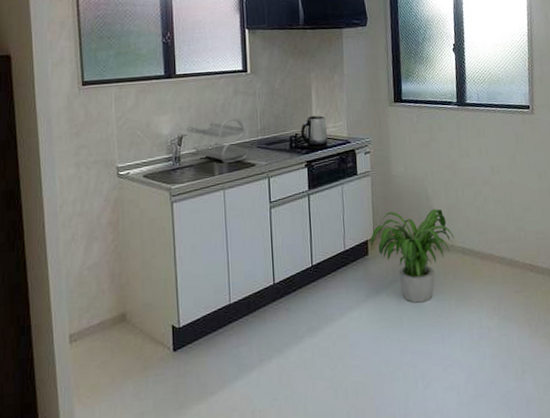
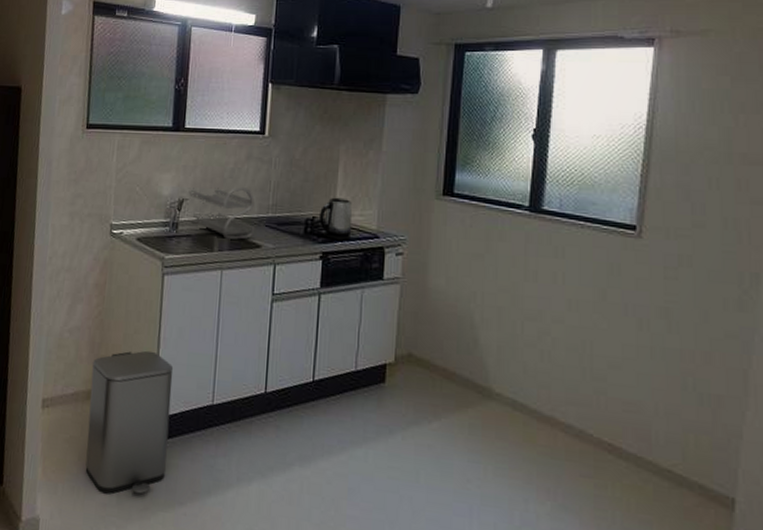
pedal bin: none [115,270,195,404] -> present [85,350,174,495]
potted plant: present [370,209,454,303] -> none [389,334,503,459]

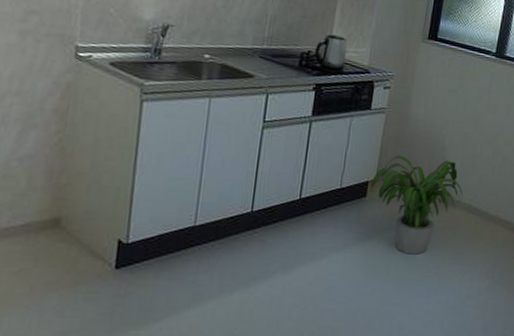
pedal bin: present [85,350,174,495] -> none [39,177,152,321]
dish rack: present [188,187,255,241] -> none [175,14,249,69]
potted plant: none [389,334,503,459] -> present [370,155,463,255]

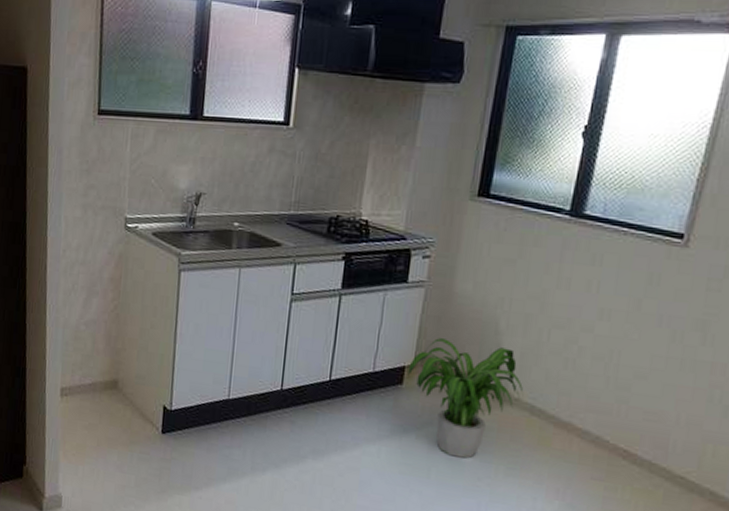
kettle: present [314,34,347,75] -> none [343,195,380,242]

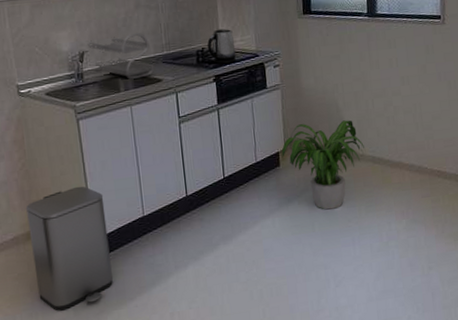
pedal bin: none [104,345,190,478] -> present [26,186,113,311]
dish rack: none [206,181,276,238] -> present [87,33,154,80]
kettle: none [343,195,380,242] -> present [207,28,237,65]

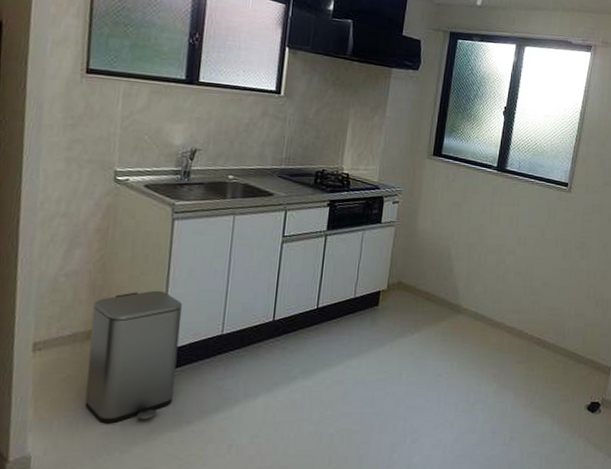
dish rack: present [87,33,154,80] -> none [202,139,269,189]
kettle: present [207,28,237,65] -> none [328,153,358,191]
potted plant: present [281,120,364,210] -> none [382,266,469,360]

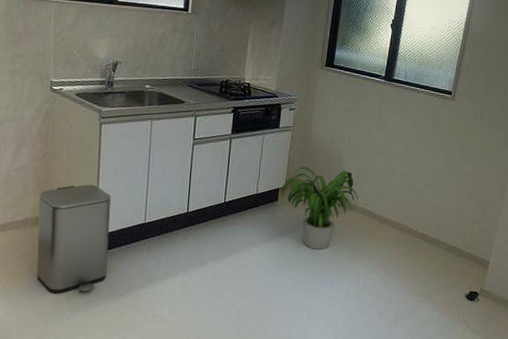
potted plant: none [382,266,469,360] -> present [281,167,358,250]

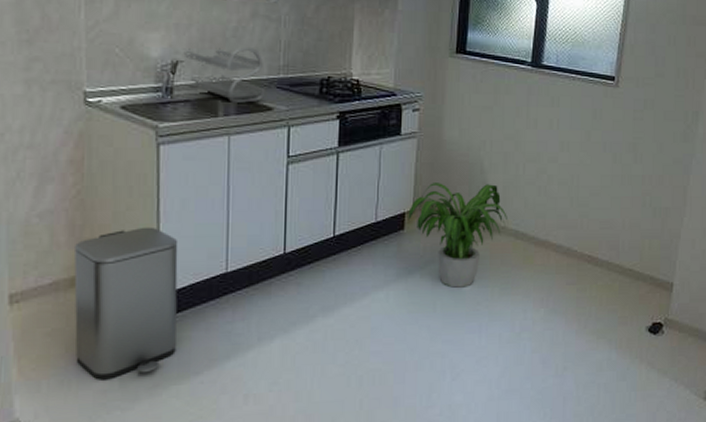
dish rack: none [122,53,180,97] -> present [183,47,265,104]

